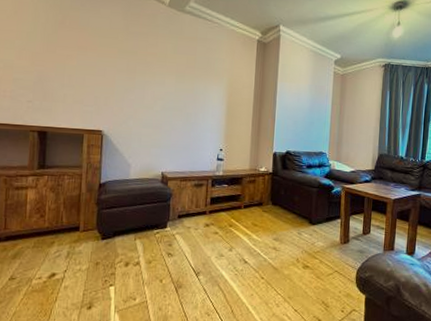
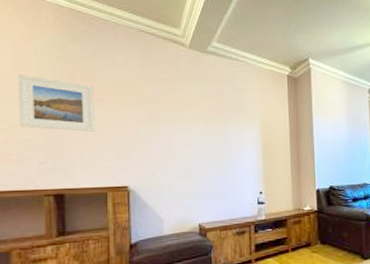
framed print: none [14,19,80,77] -> present [17,75,95,132]

